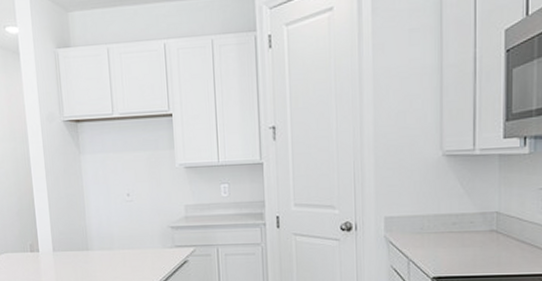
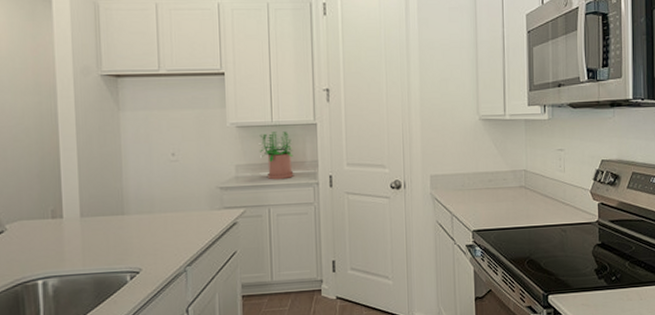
potted plant: none [207,171,241,220] -> present [259,131,294,180]

